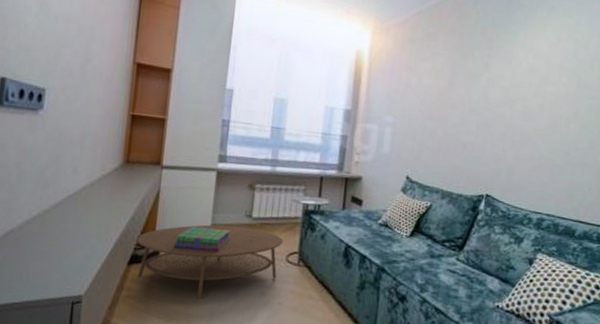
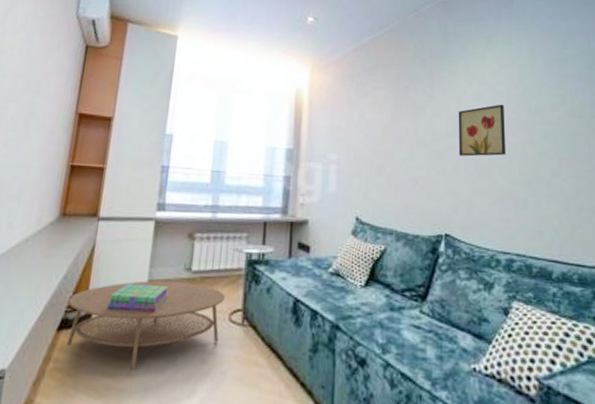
wall art: none [507,77,556,126] -> present [458,104,507,157]

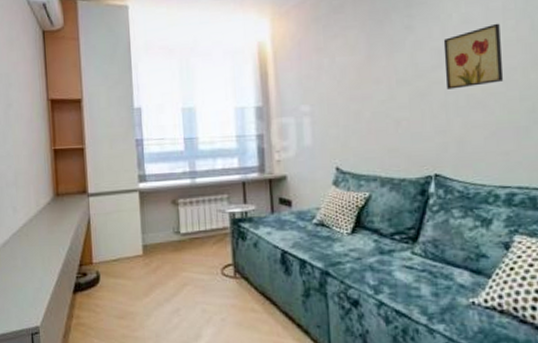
coffee table: present [66,280,225,371] -> none [77,244,215,322]
stack of books: present [107,284,169,312] -> none [111,249,164,274]

